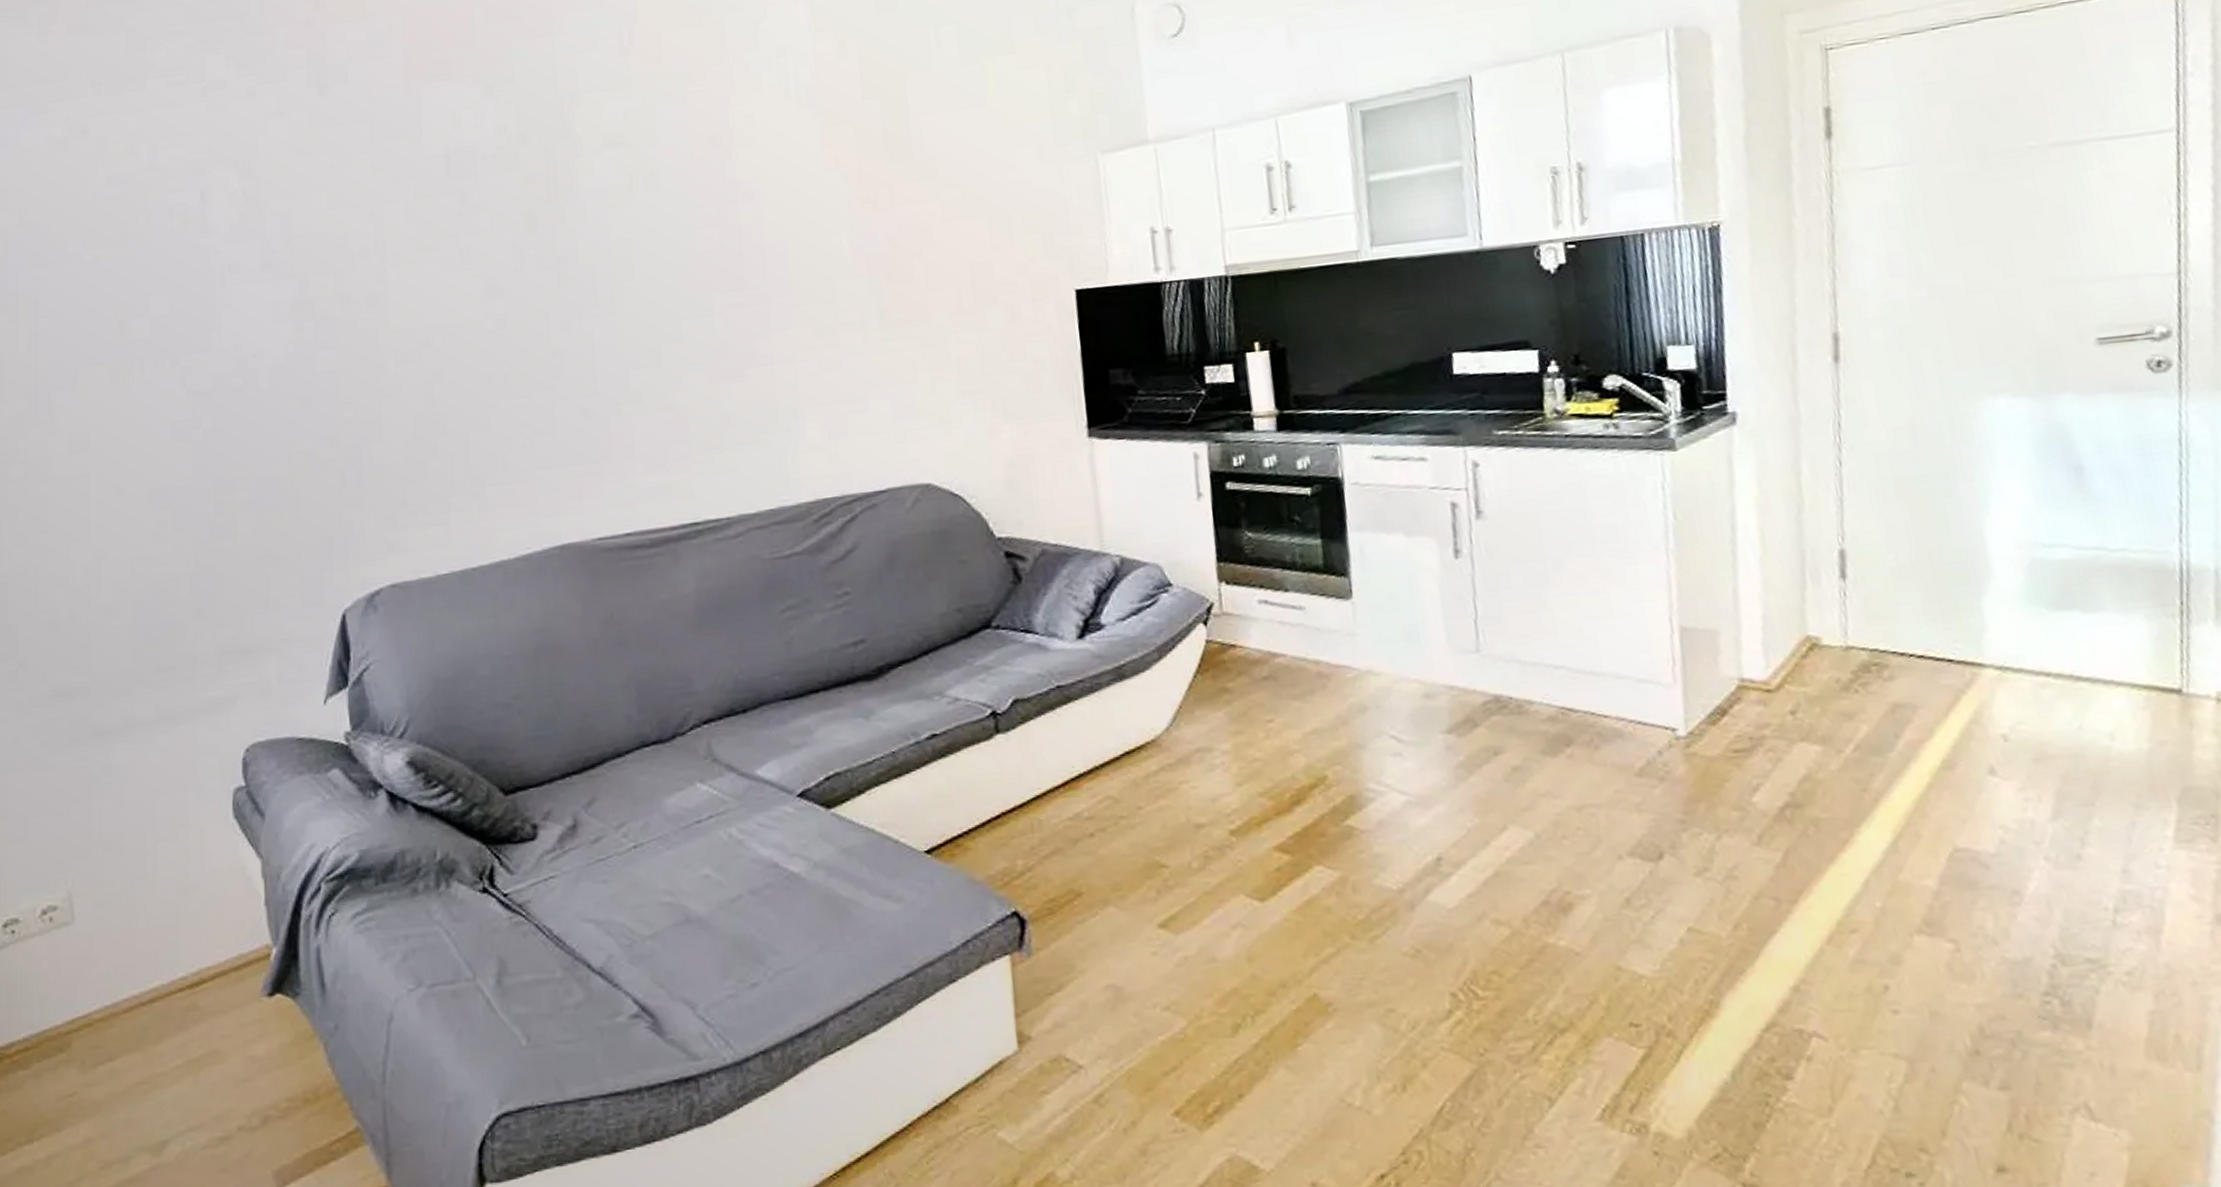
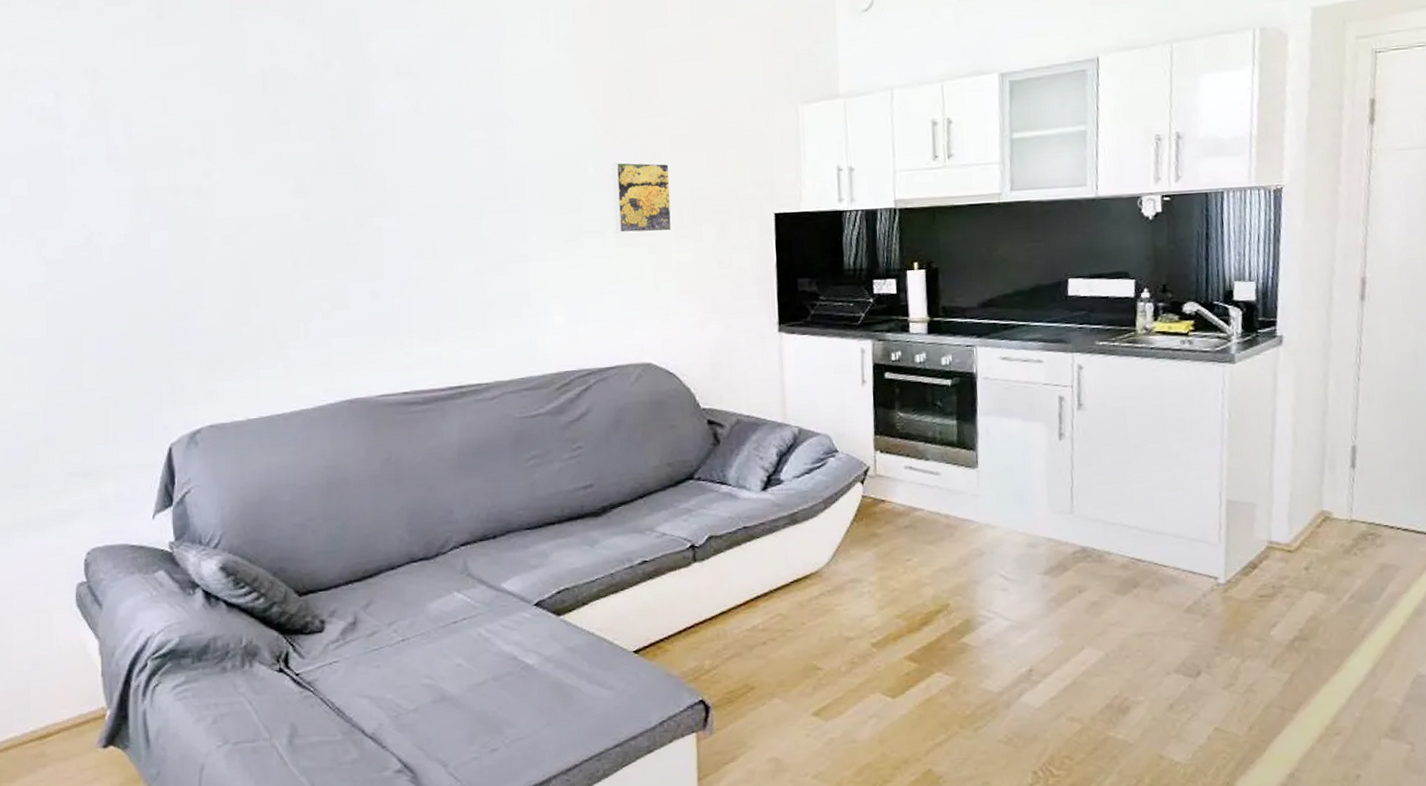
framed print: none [870,235,949,325] -> present [611,162,672,234]

